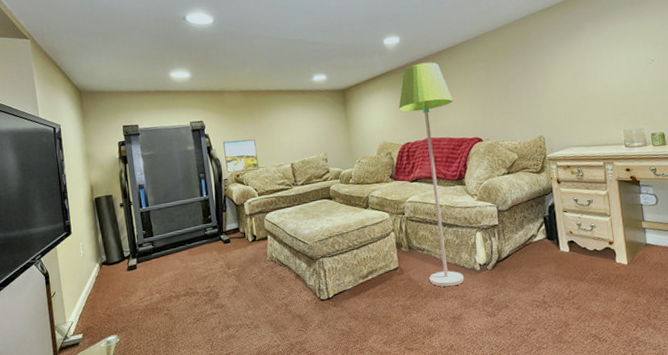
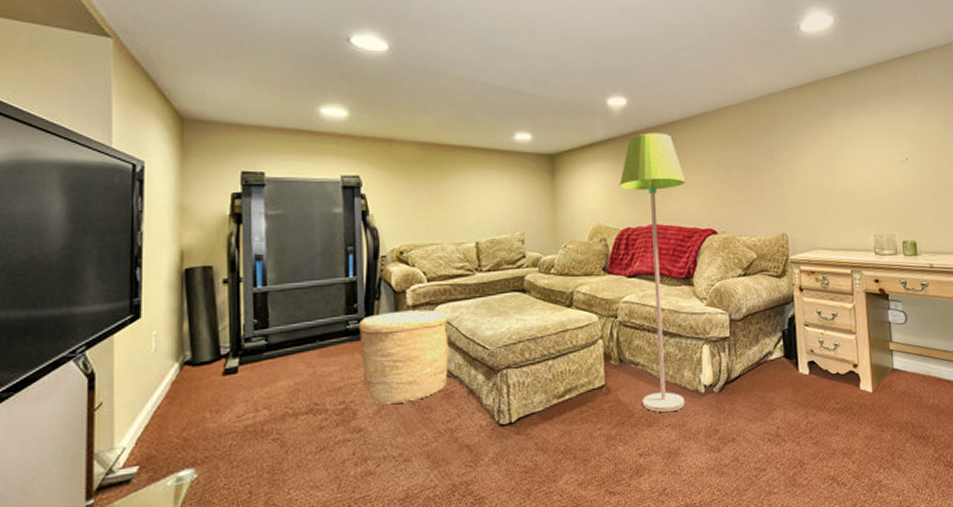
basket: none [213,216,280,287] -> present [358,309,449,404]
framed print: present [223,139,260,173] -> none [385,205,432,248]

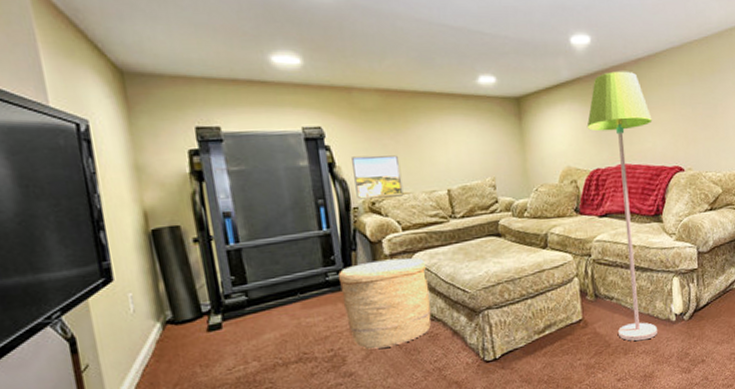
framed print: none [385,205,432,248] -> present [352,155,404,200]

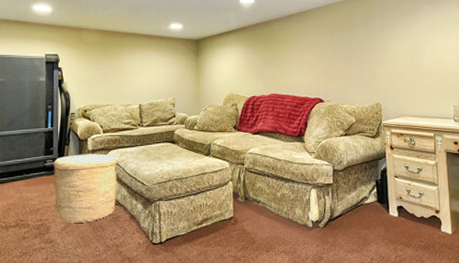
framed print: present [352,155,404,200] -> none [75,76,108,107]
floor lamp: present [586,71,657,342] -> none [247,23,300,241]

